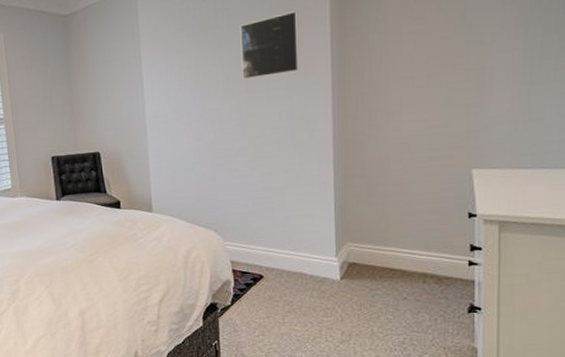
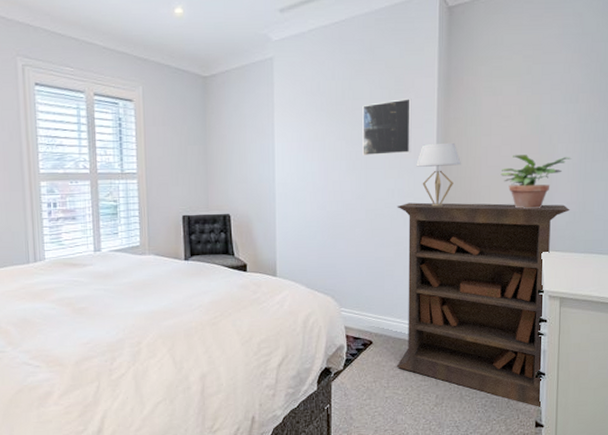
bookcase: none [285,113,510,347] -> present [396,202,570,408]
table lamp: none [307,54,363,128] -> present [416,142,461,207]
potted plant: none [414,57,511,123] -> present [500,155,572,209]

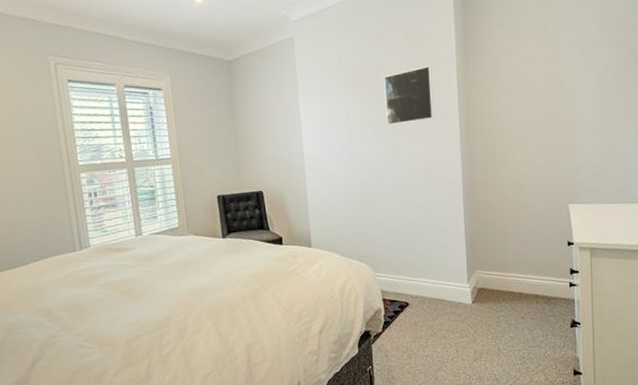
bookcase: present [396,202,570,408] -> none [423,158,595,357]
table lamp: present [416,142,461,207] -> none [440,105,484,169]
potted plant: present [500,155,572,209] -> none [523,111,593,165]

